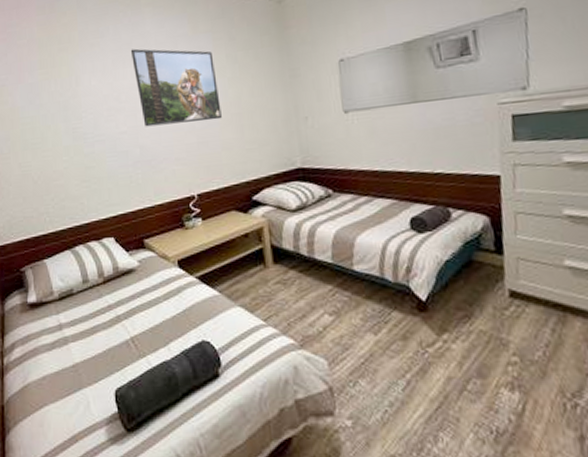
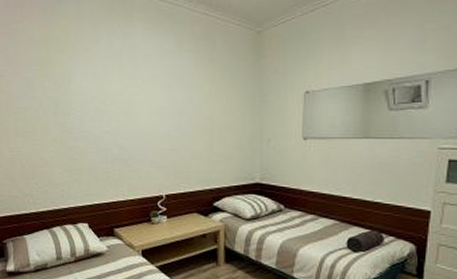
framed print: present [130,48,222,127] -> none [120,58,195,131]

